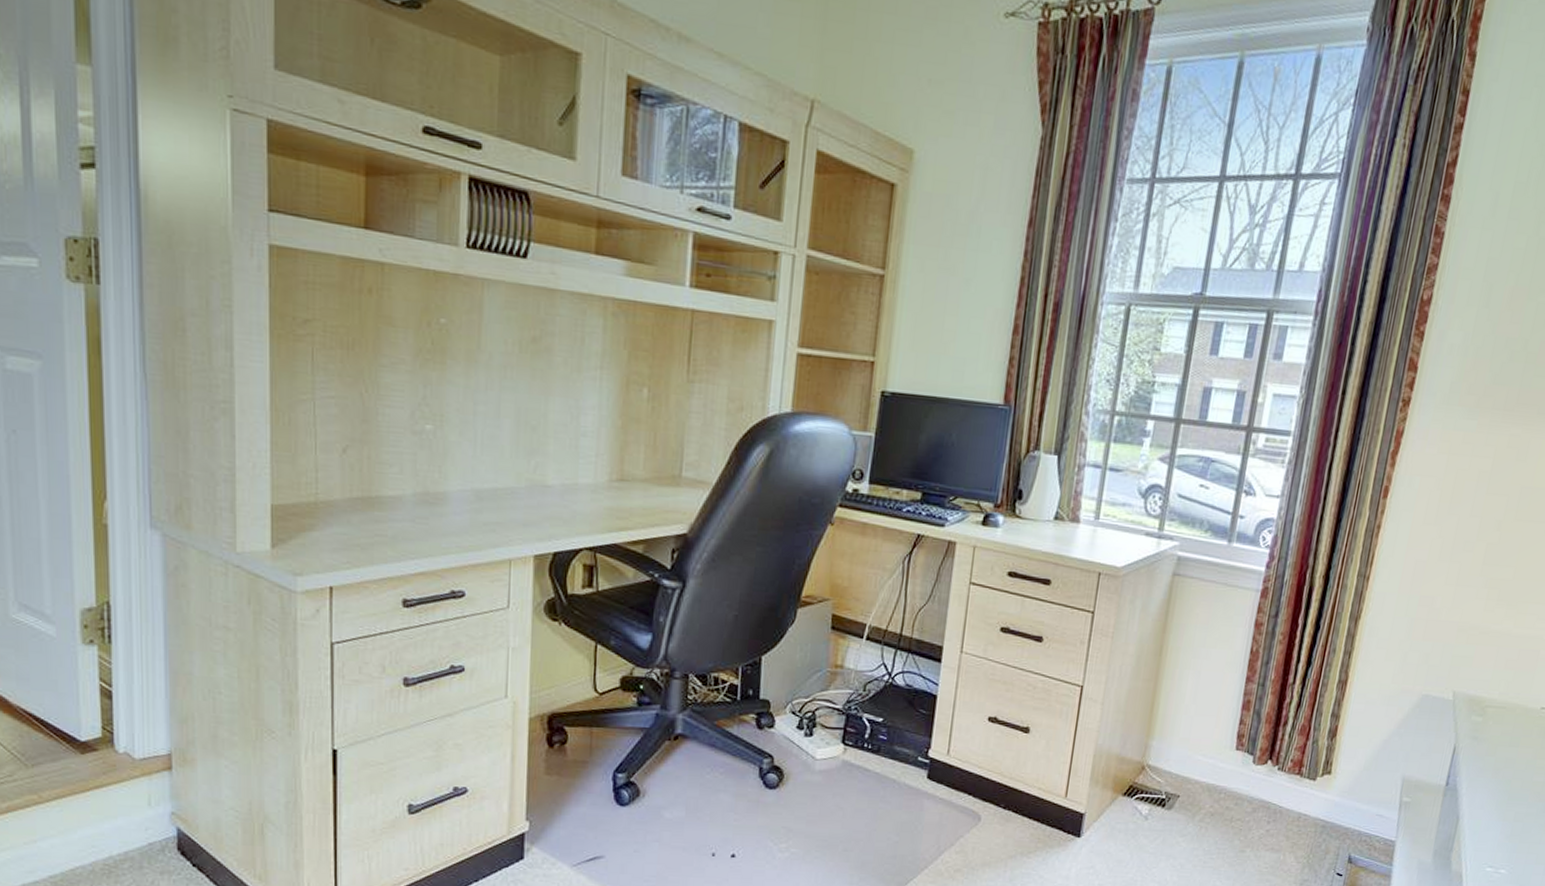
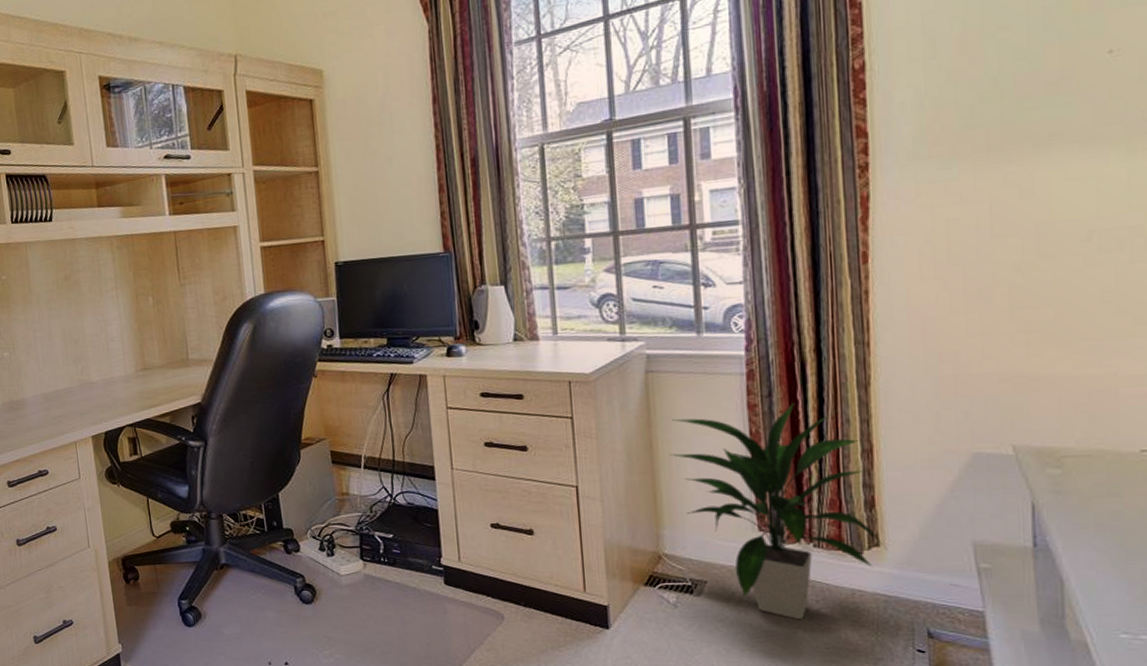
indoor plant: none [1175,626,1338,840] -> present [669,402,886,620]

